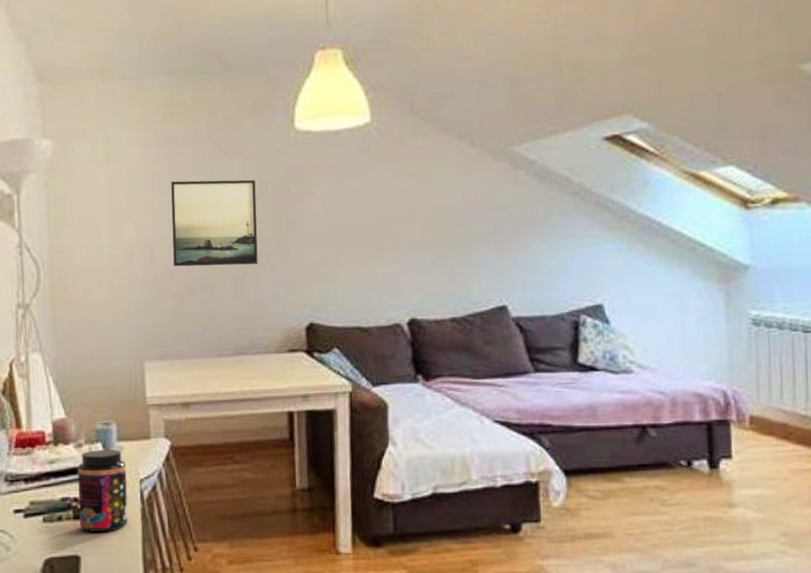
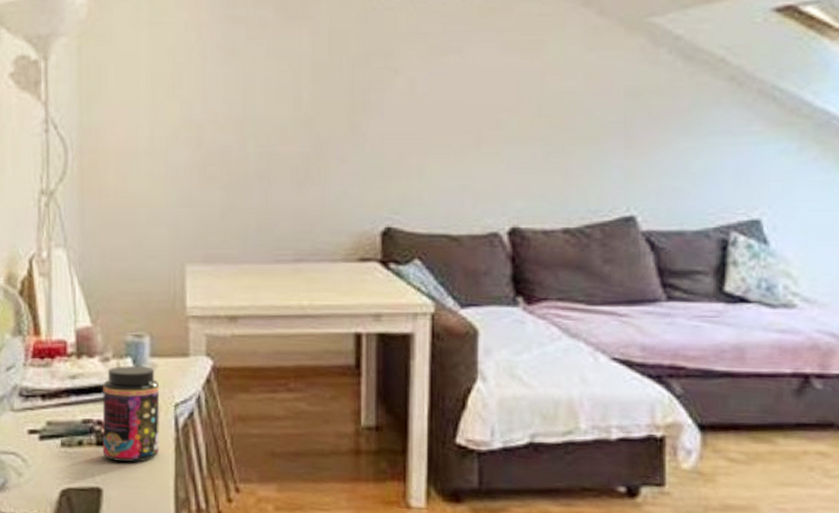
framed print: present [171,179,258,267] -> none [224,49,328,154]

